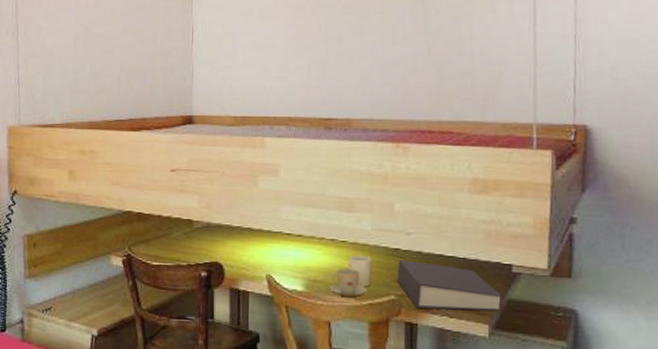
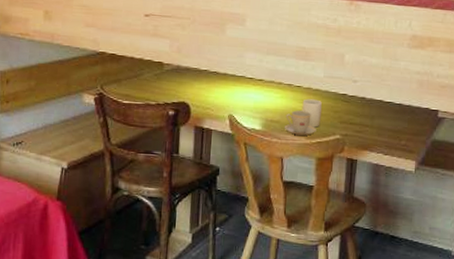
book: present [397,259,502,311] -> none [342,104,428,149]

